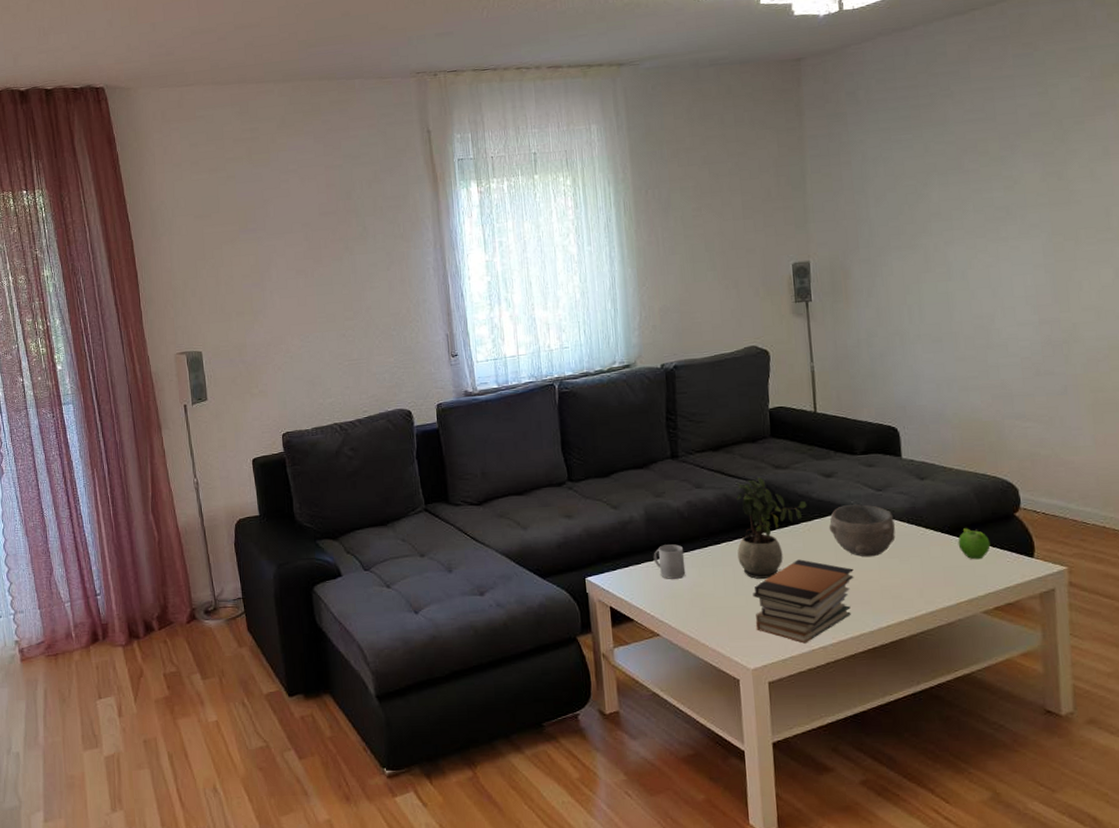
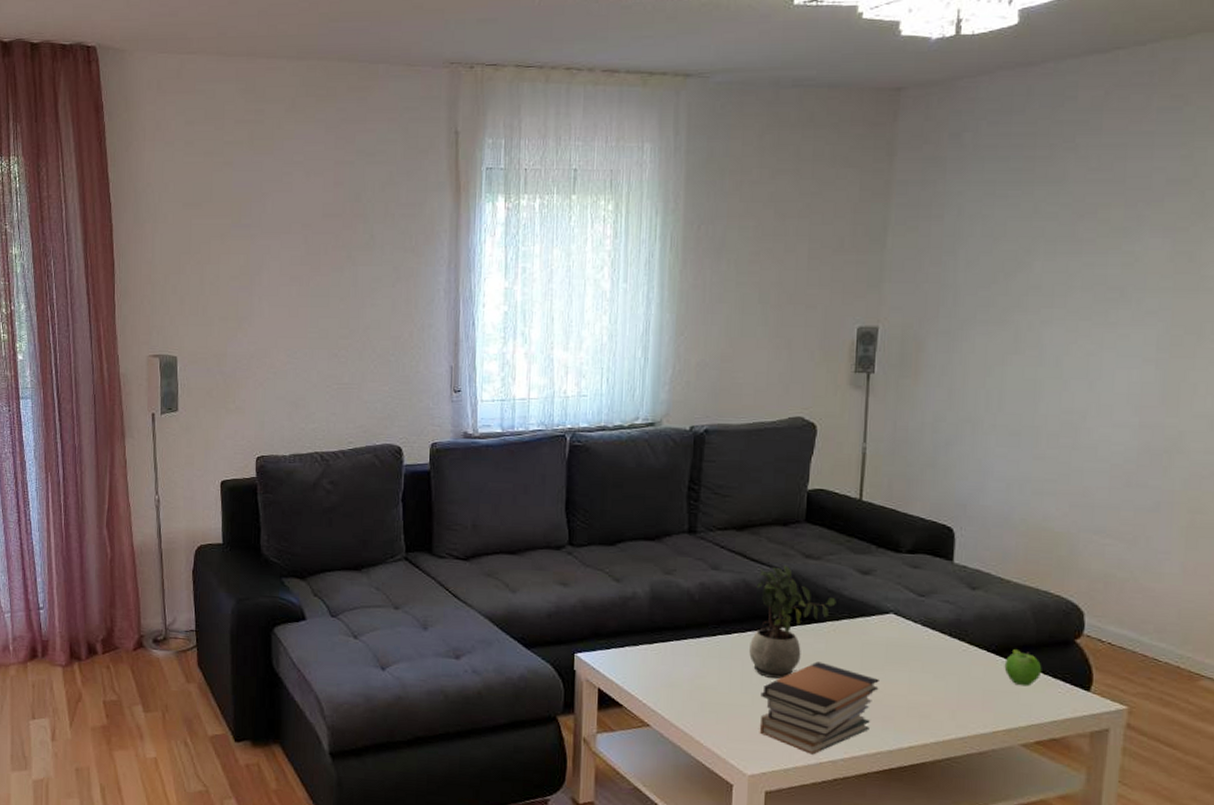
mug: present [653,544,686,579] -> none [653,628,689,667]
bowl: present [828,504,896,557] -> none [857,608,934,669]

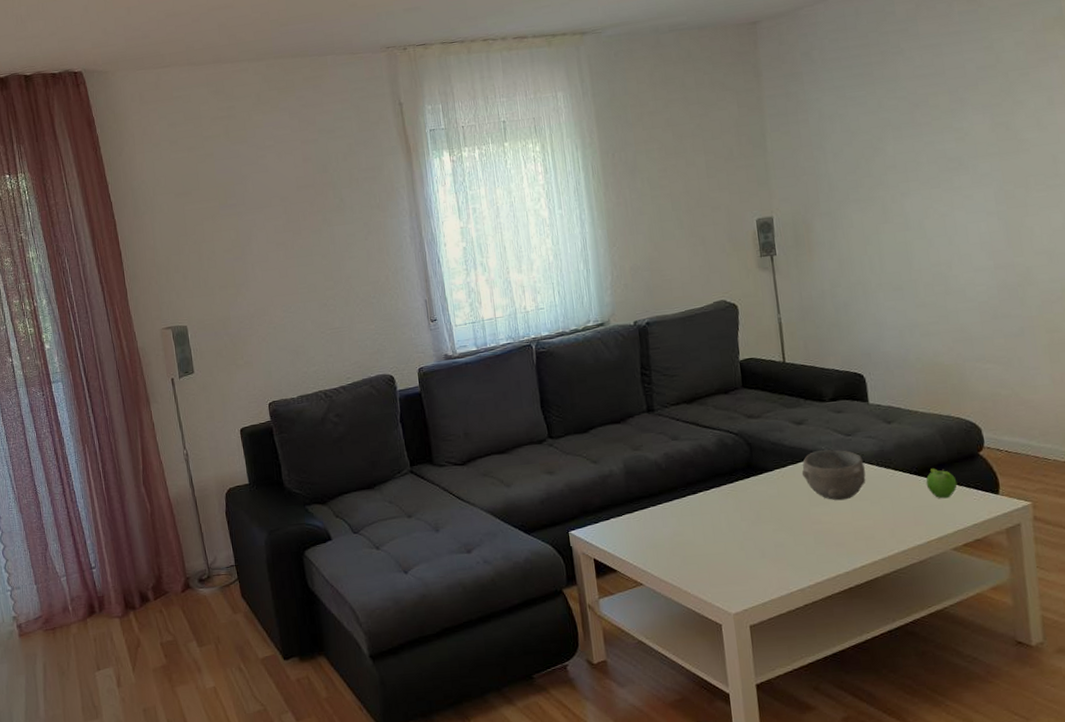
potted plant: present [749,566,836,679] -> none [711,427,780,526]
book stack: present [759,661,879,755] -> none [731,505,828,587]
bowl: none [857,608,934,669] -> present [801,449,866,501]

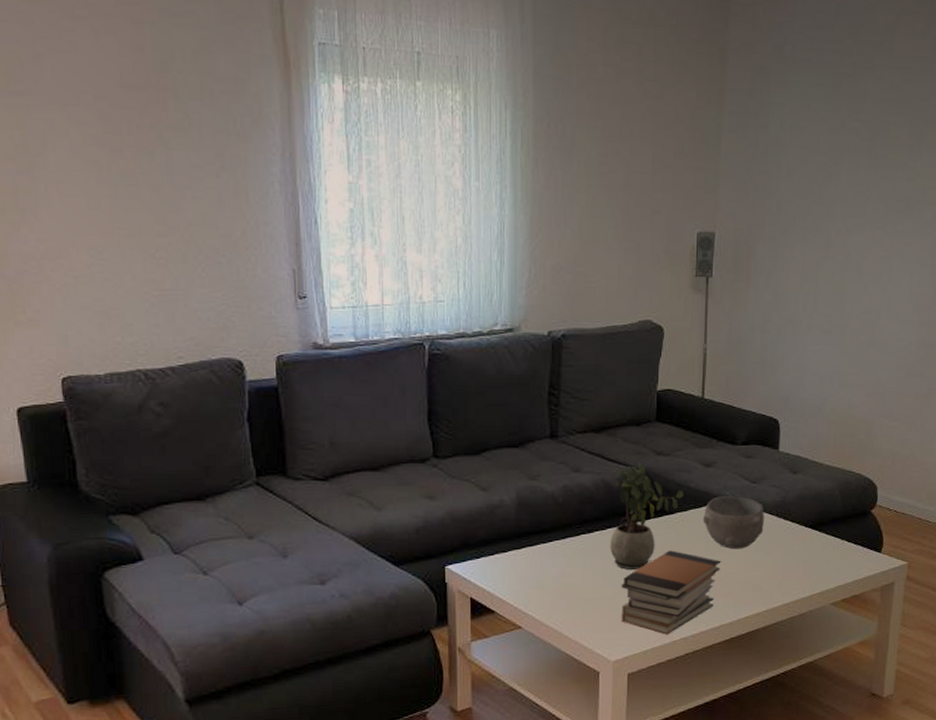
potted plant: none [711,427,780,526] -> present [610,464,684,570]
book stack: none [731,505,828,587] -> present [621,550,721,635]
fruit: present [926,468,958,499] -> none [818,523,847,554]

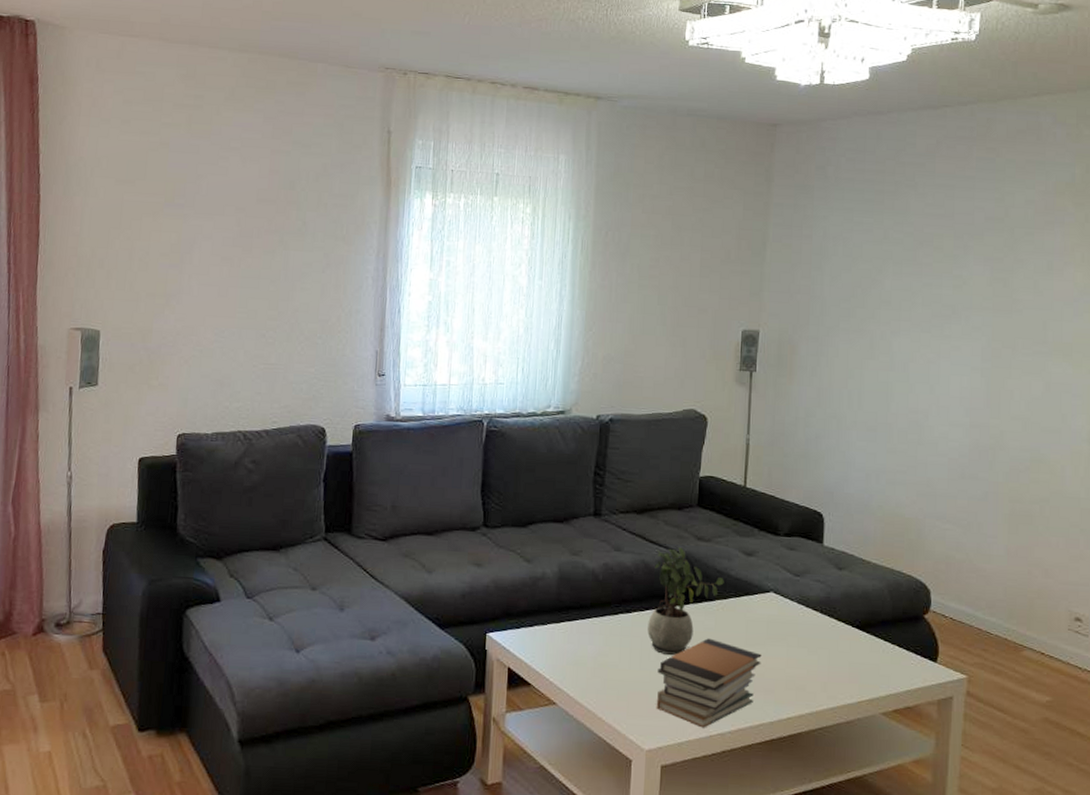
bowl: present [702,496,764,550] -> none [743,587,808,644]

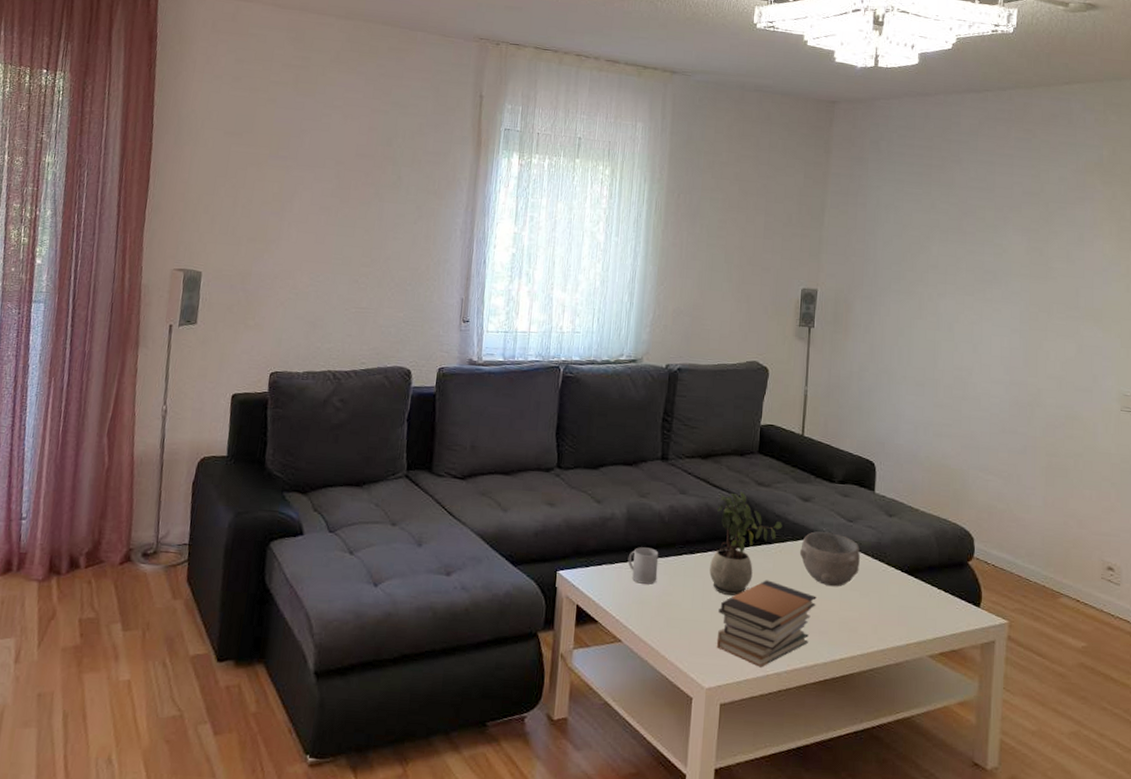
mug: none [560,607,594,645] -> present [627,547,659,584]
bowl: none [743,587,808,644] -> present [799,531,860,587]

